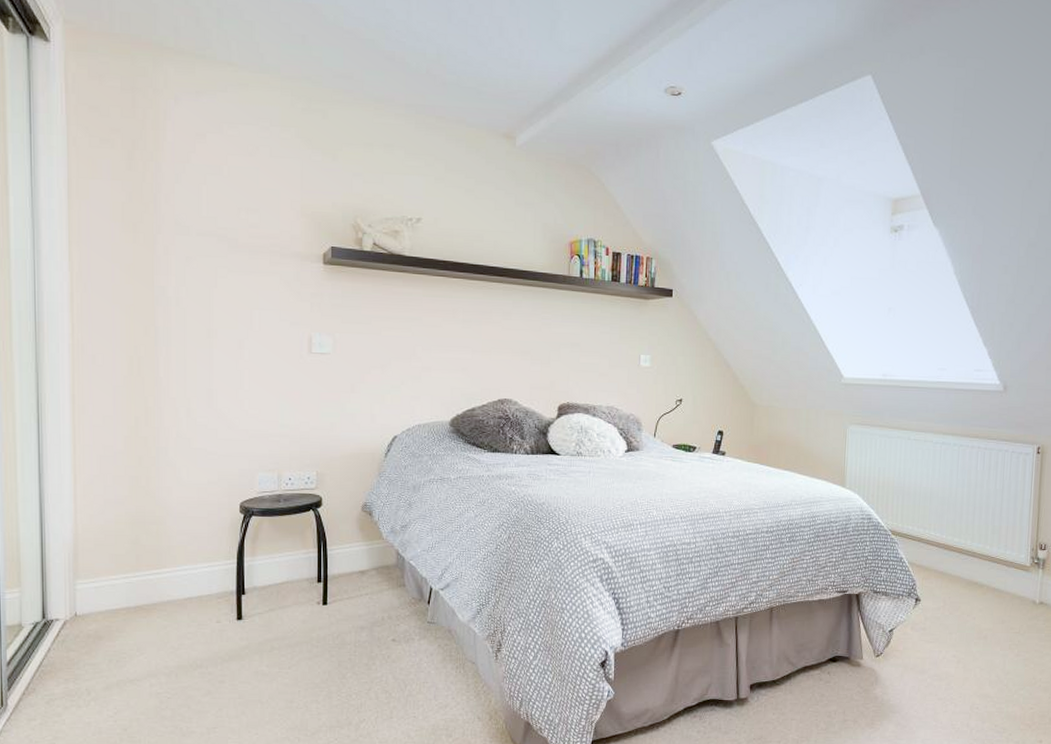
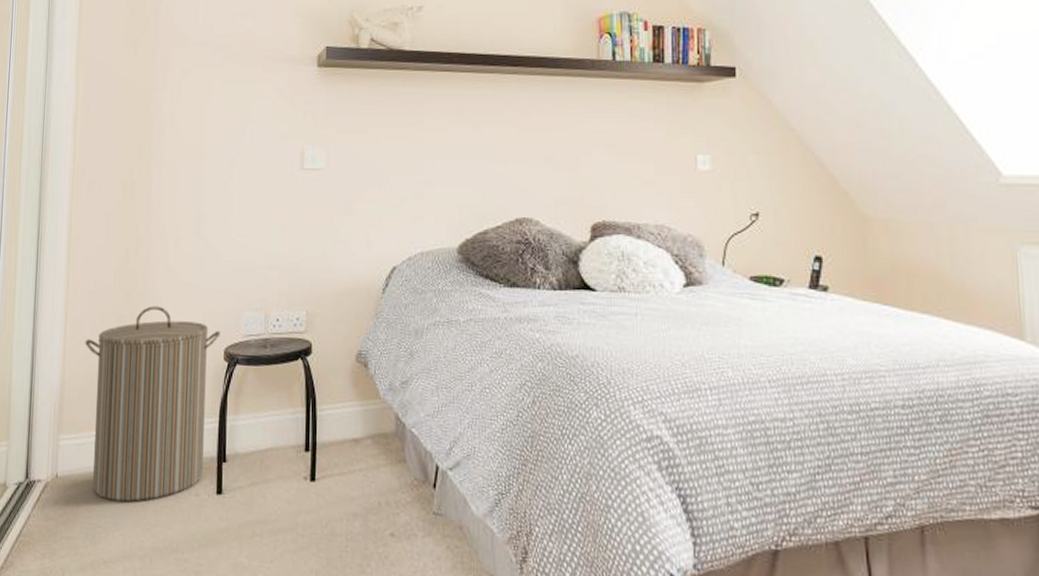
laundry hamper: none [97,468,236,632] -> present [85,306,221,502]

